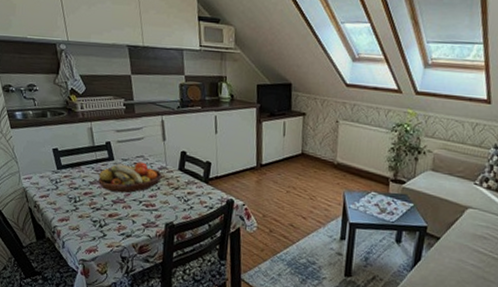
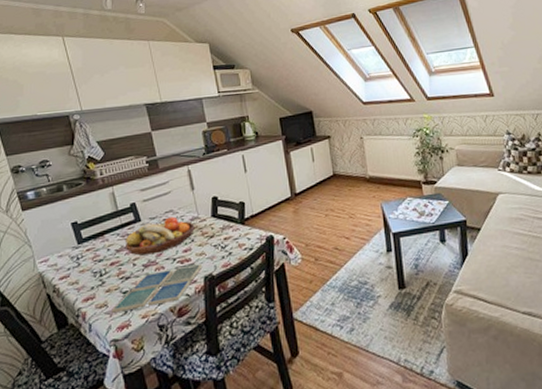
drink coaster: none [82,209,165,239] -> present [111,264,203,313]

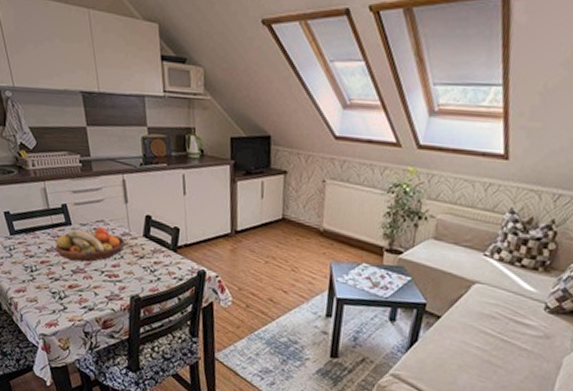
drink coaster: present [111,264,203,313] -> none [41,280,130,313]

